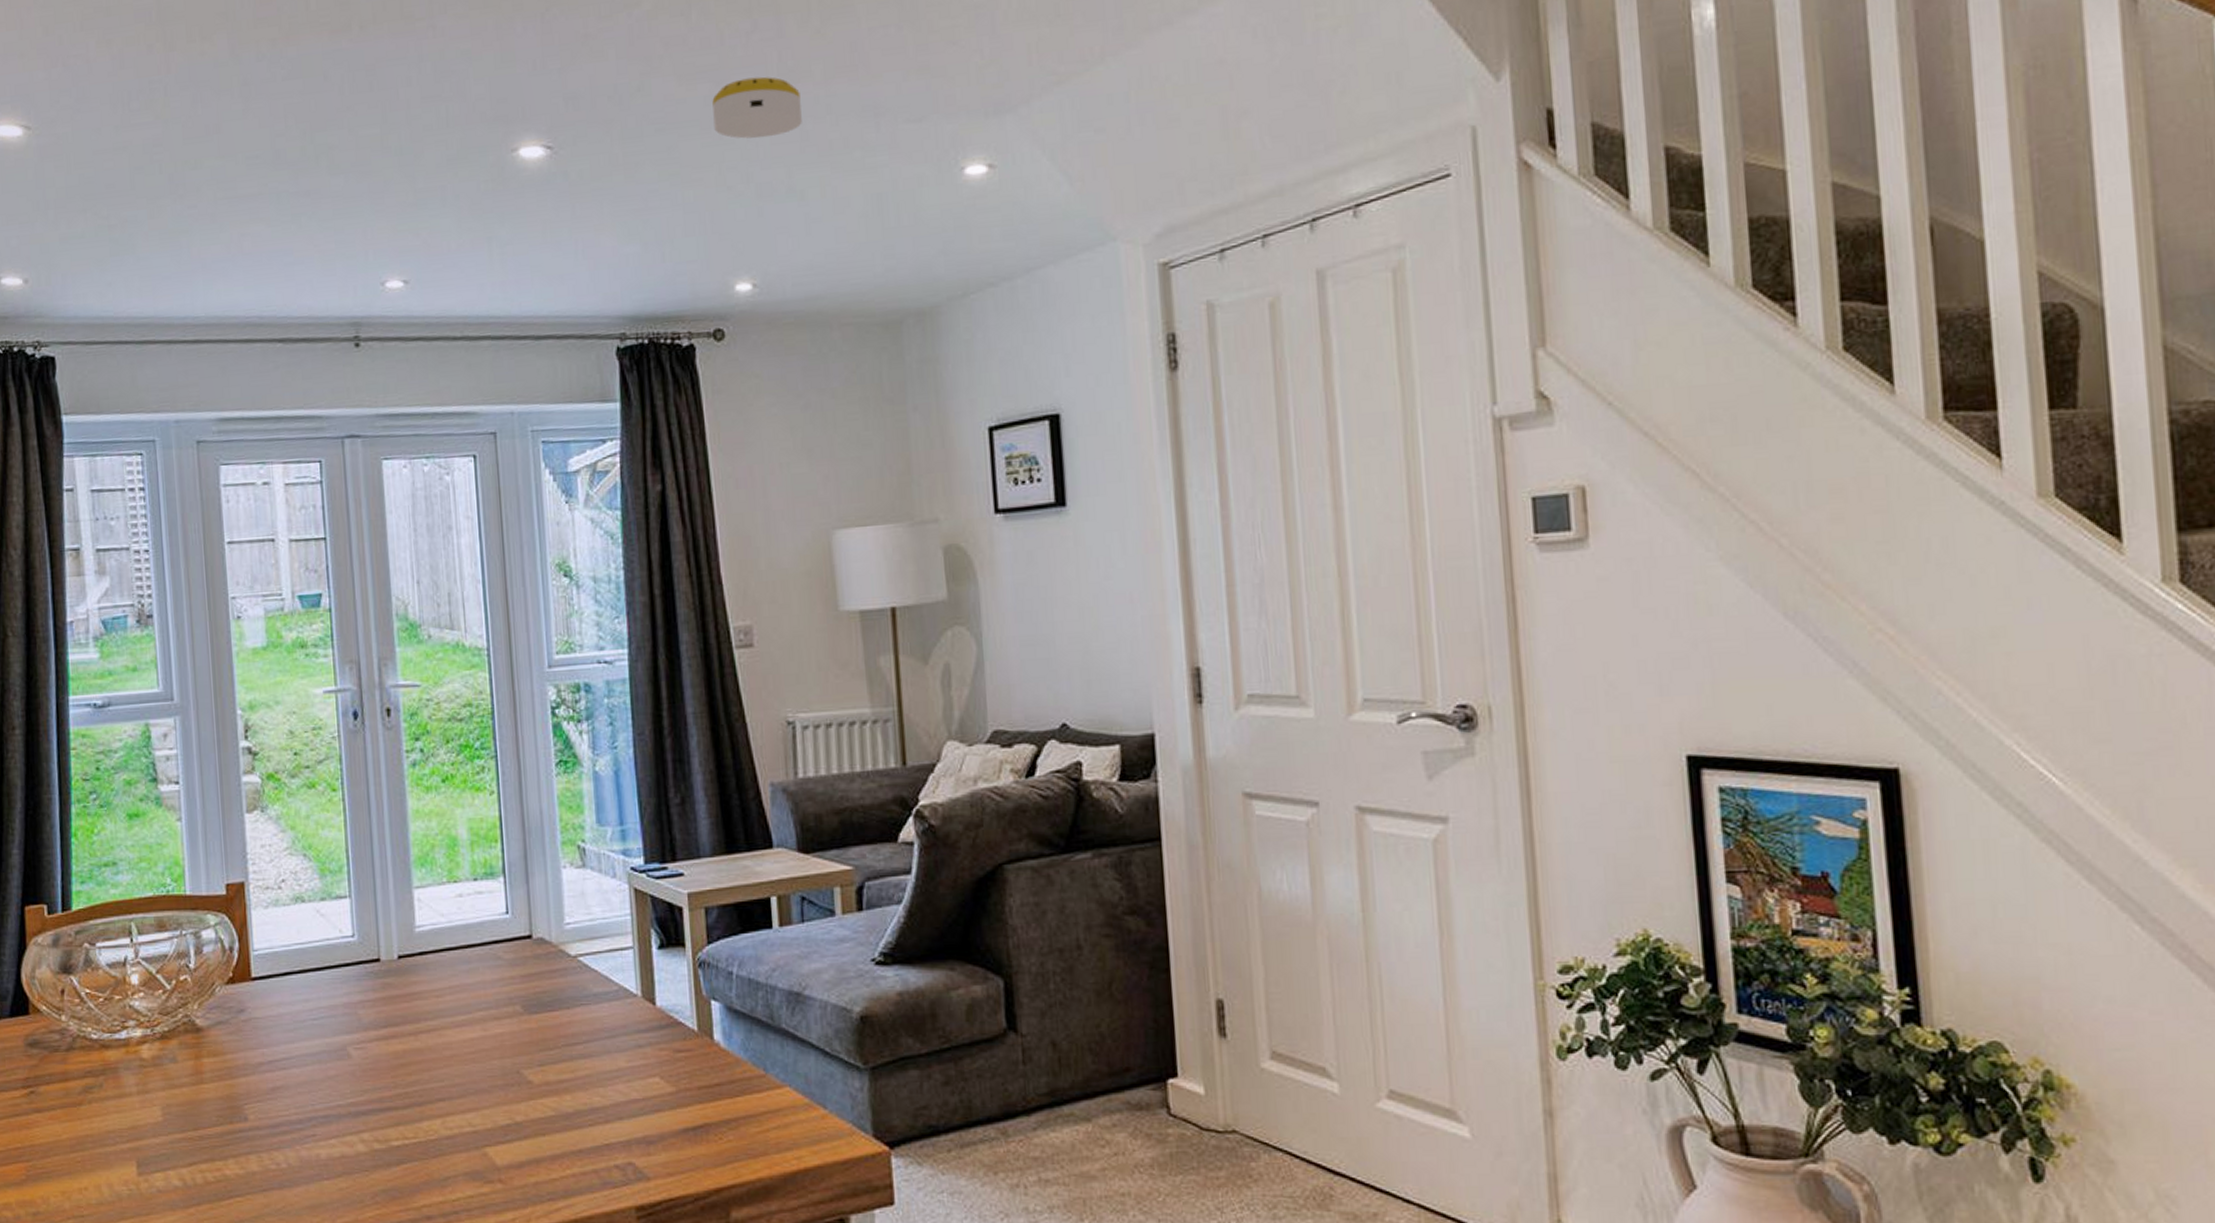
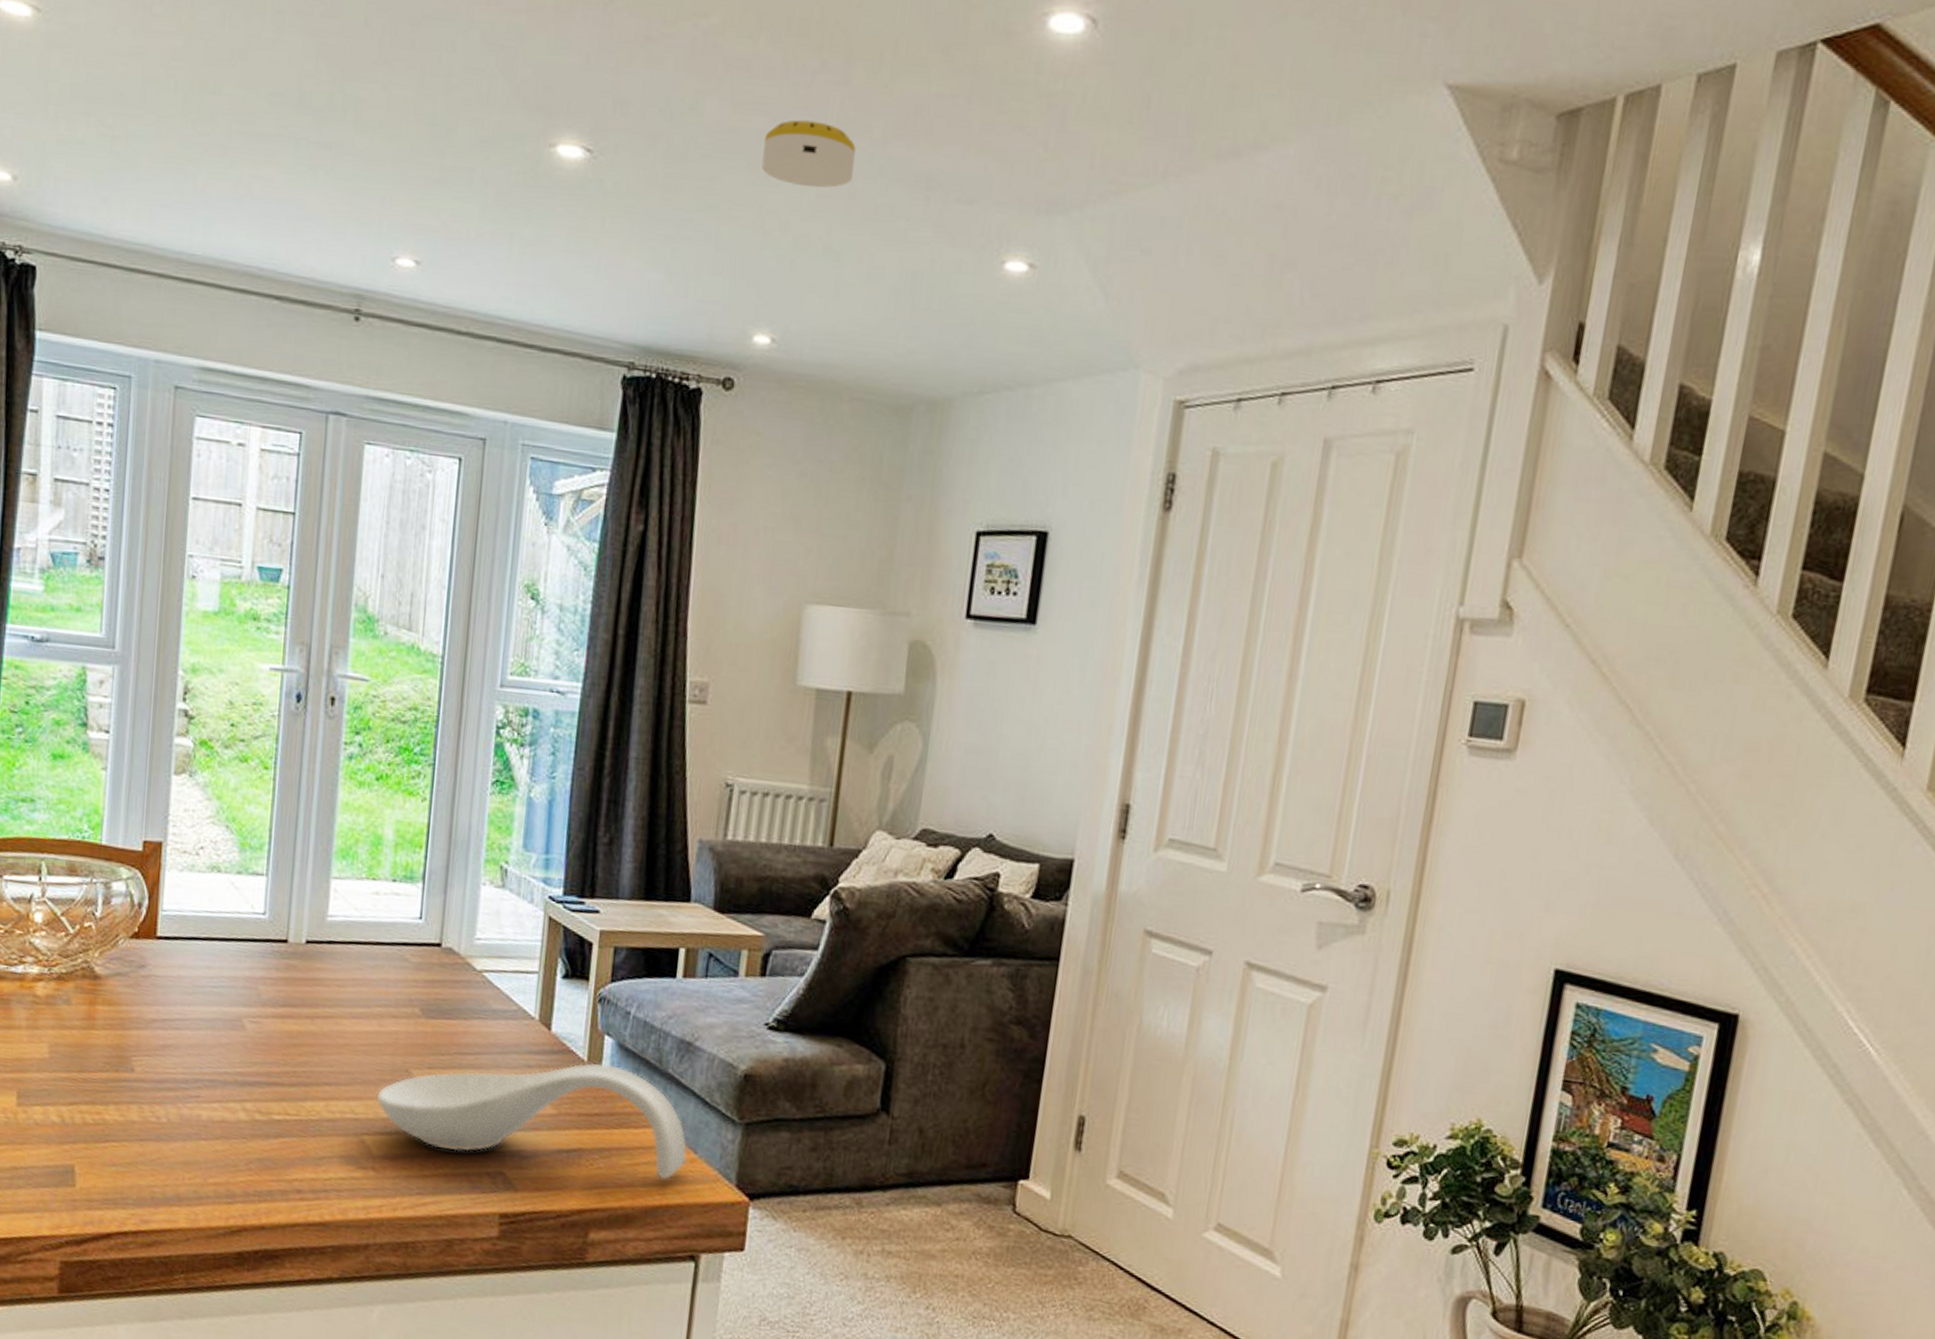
spoon rest: none [491,1030,817,1149] -> present [377,1062,688,1181]

